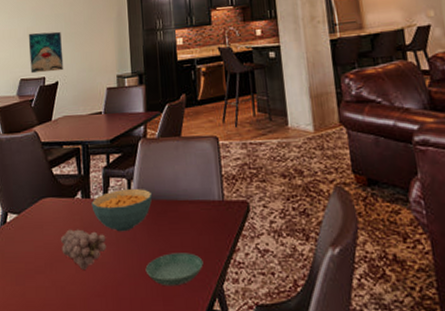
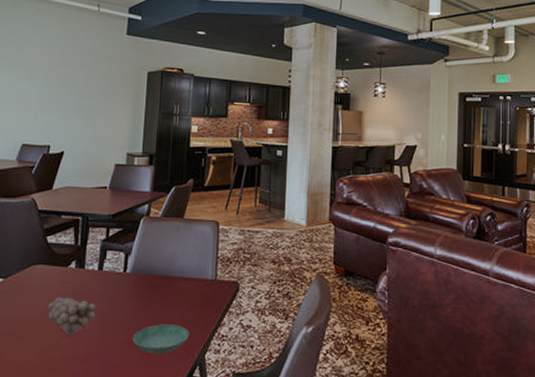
wall art: present [28,31,64,74] -> none [34,99,73,142]
cereal bowl: present [91,188,153,232] -> none [85,262,149,302]

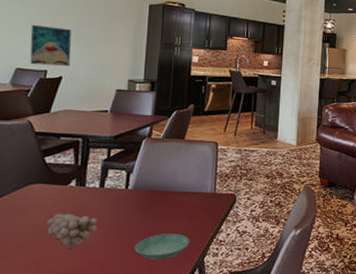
wall art: none [34,99,73,142] -> present [30,24,71,67]

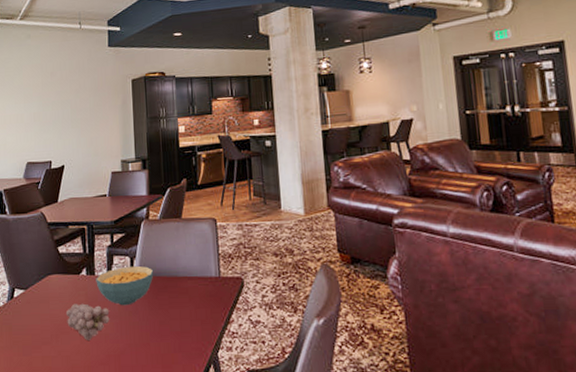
wall art: present [30,24,71,67] -> none [35,117,70,157]
cereal bowl: none [86,179,150,216] -> present [96,265,154,306]
saucer: present [134,233,190,261] -> none [146,324,200,355]

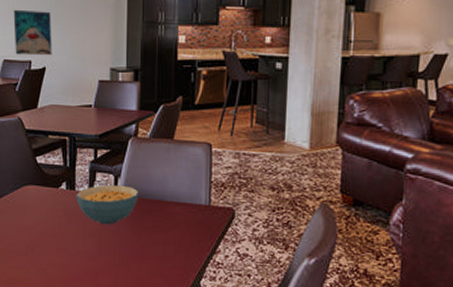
wall art: none [35,117,70,157] -> present [13,9,52,56]
fruit: present [65,303,110,340] -> none [42,217,89,256]

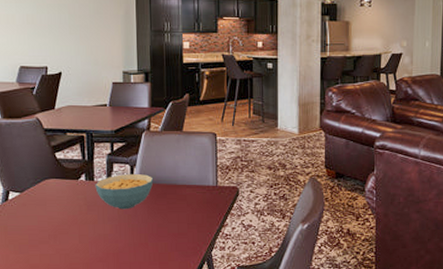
wall art: present [13,9,52,56] -> none [28,21,68,62]

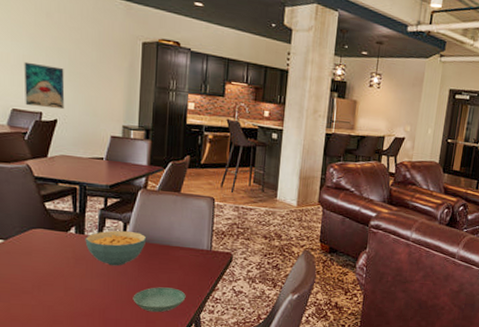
wall art: none [28,21,68,62] -> present [24,61,65,110]
saucer: none [144,227,196,253] -> present [133,287,186,313]

